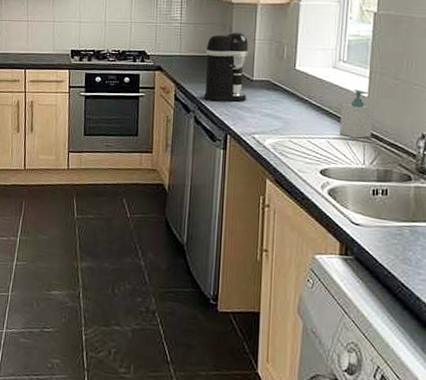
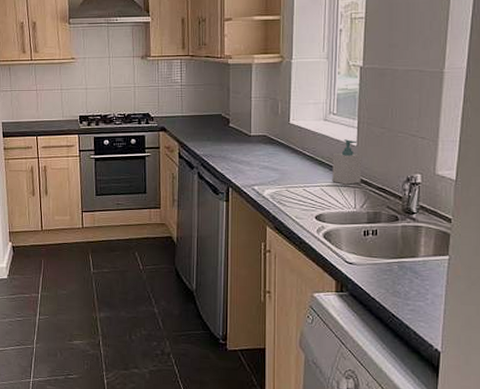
coffee maker: present [203,31,249,102] -> none [205,91,246,158]

